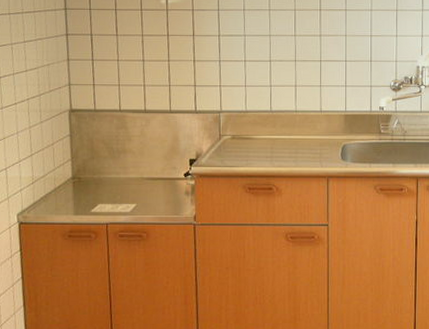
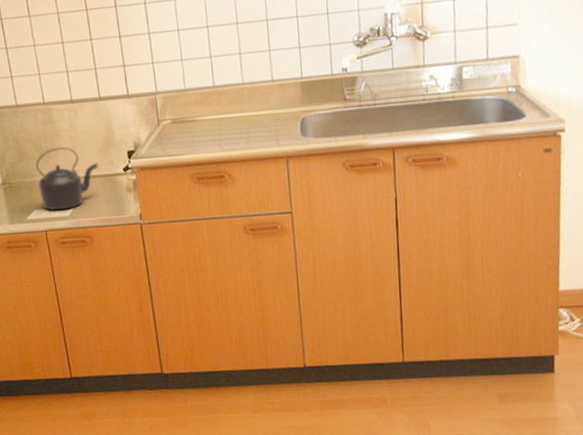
kettle: none [105,150,162,206] -> present [35,146,98,211]

